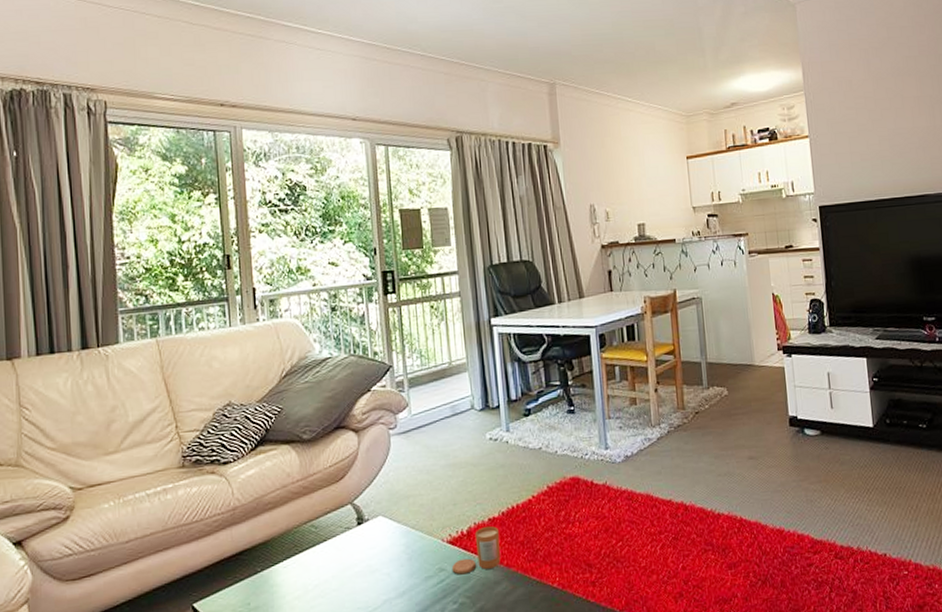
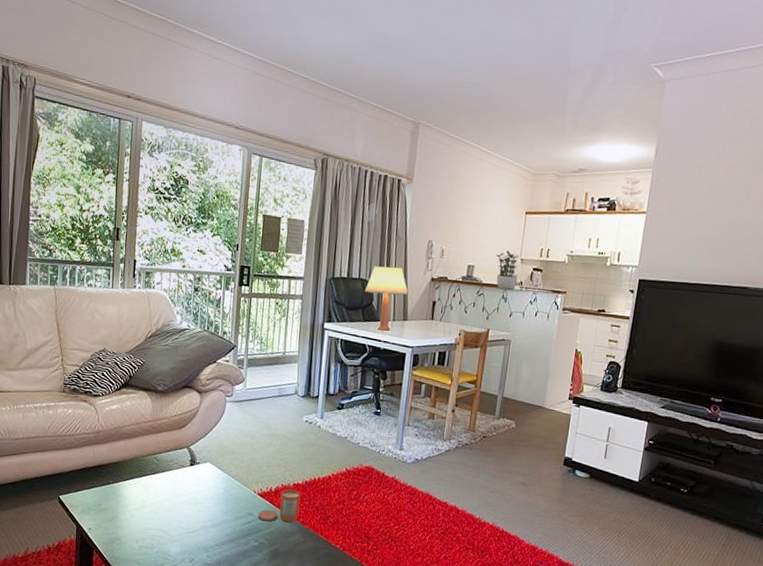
table lamp: none [529,238,579,316] -> present [364,263,408,332]
potted plant: none [666,200,694,243] -> present [496,250,519,290]

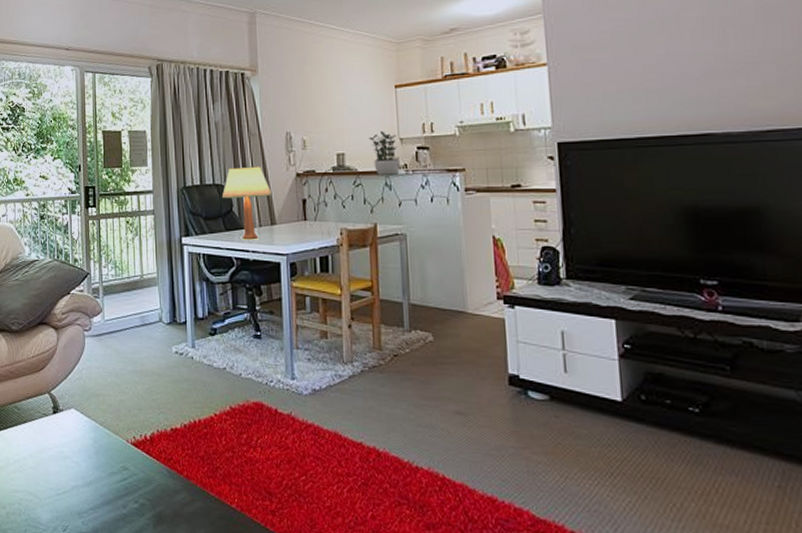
candle: present [258,489,301,523] -> none [134,435,181,478]

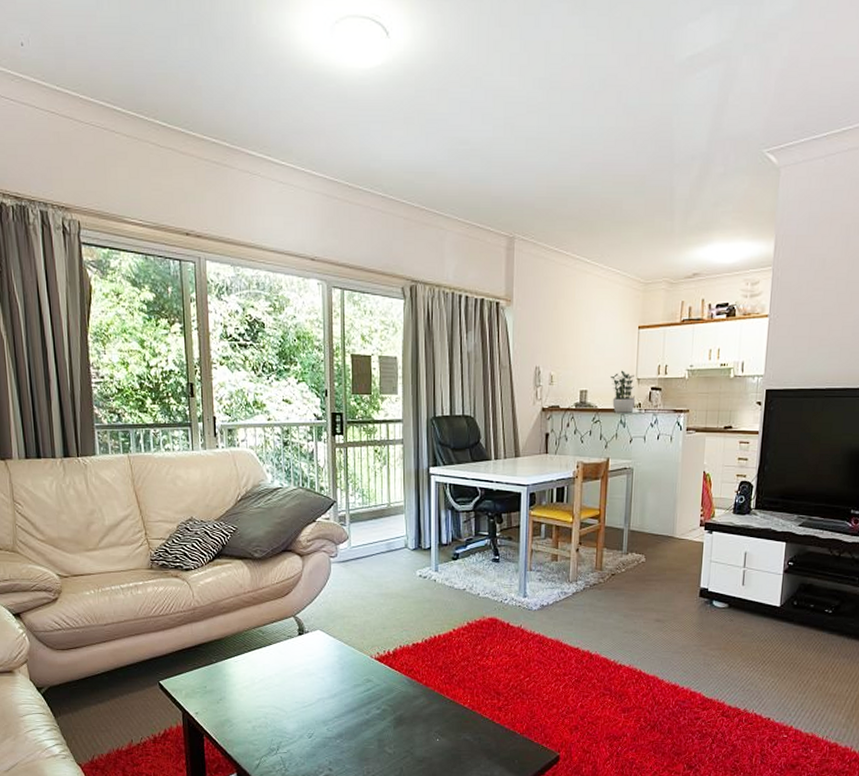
table lamp: present [221,164,272,240] -> none [470,396,518,471]

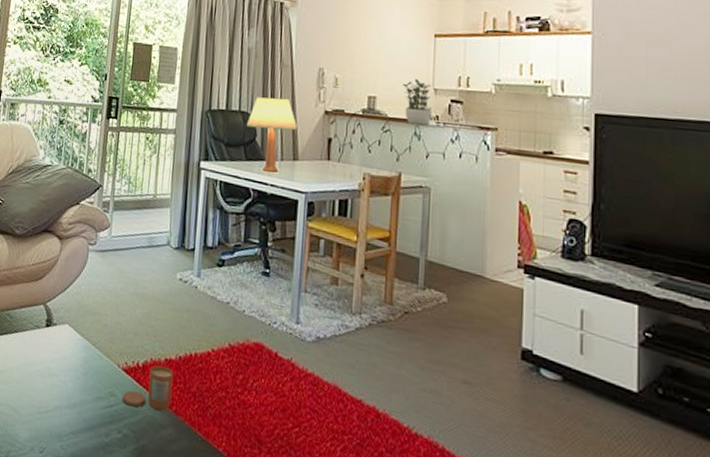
candle: none [377,649,422,687] -> present [122,365,174,411]
table lamp: none [470,396,518,471] -> present [246,94,298,174]

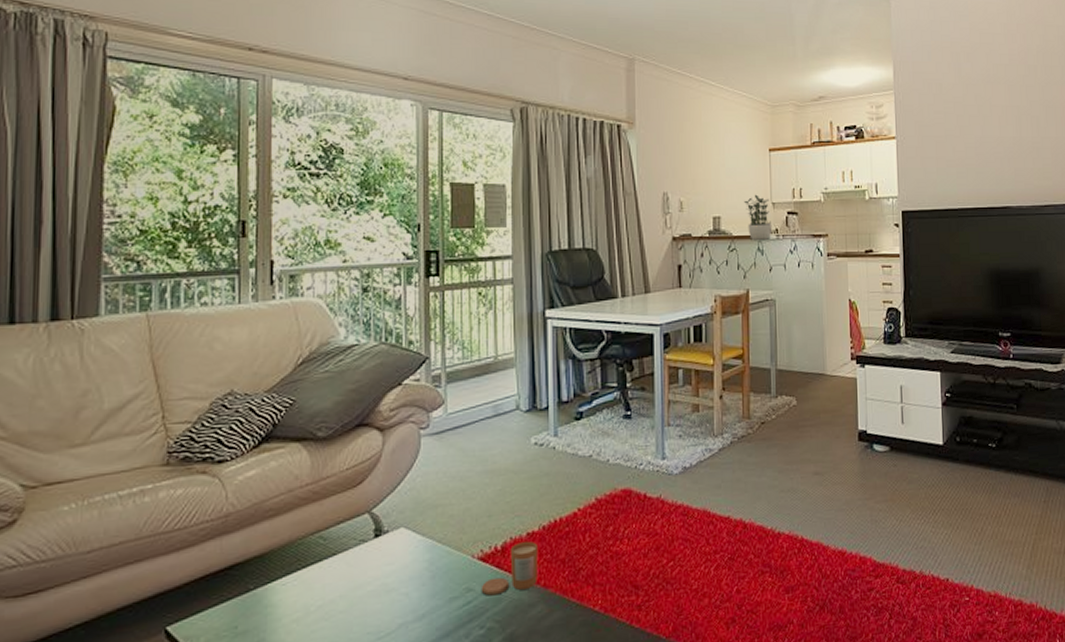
table lamp: present [246,94,298,174] -> none [592,226,647,311]

